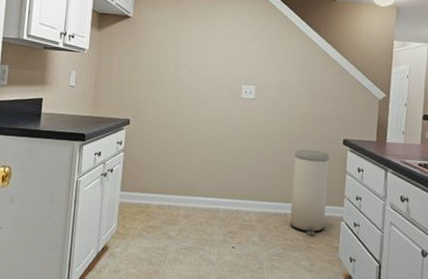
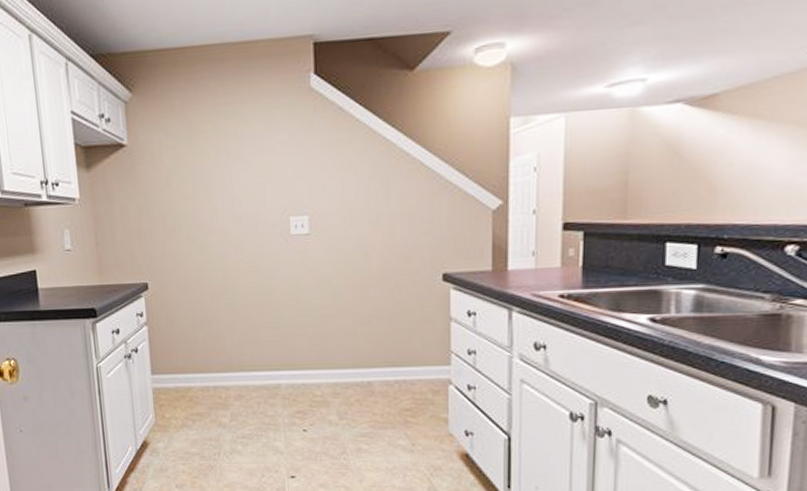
pedal bin: present [290,149,330,235] -> none [375,294,425,406]

